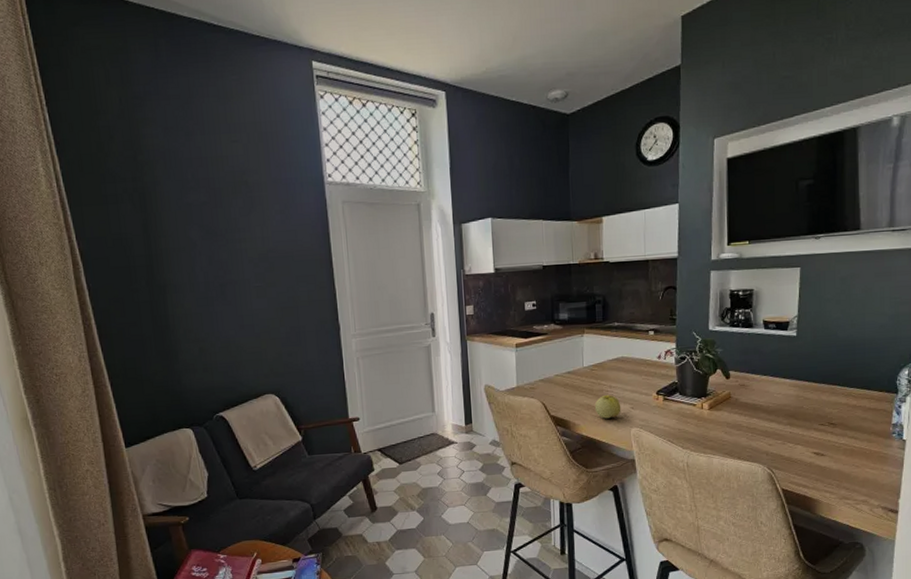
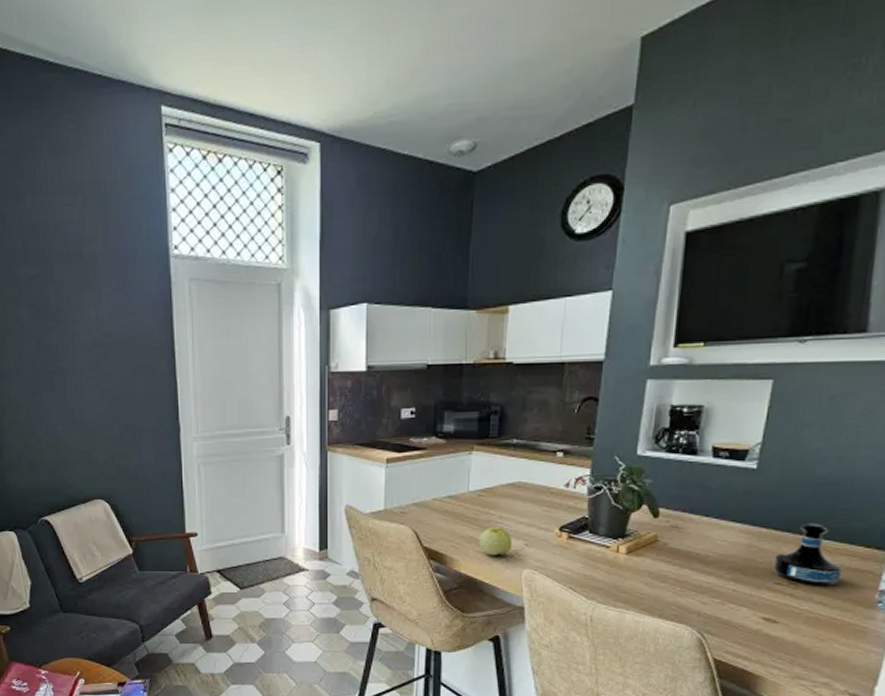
tequila bottle: none [816,375,865,424] -> present [772,523,842,586]

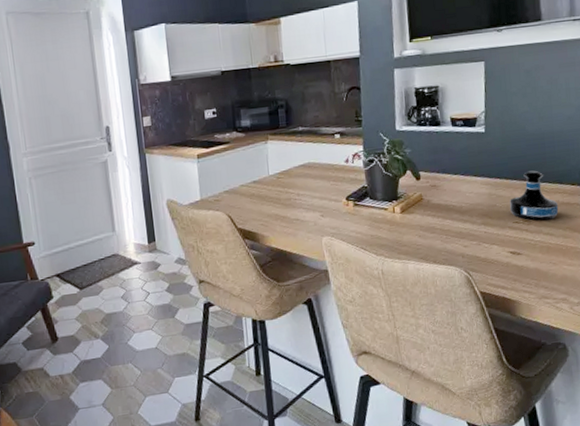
apple: present [478,526,513,555] -> none [283,202,311,229]

